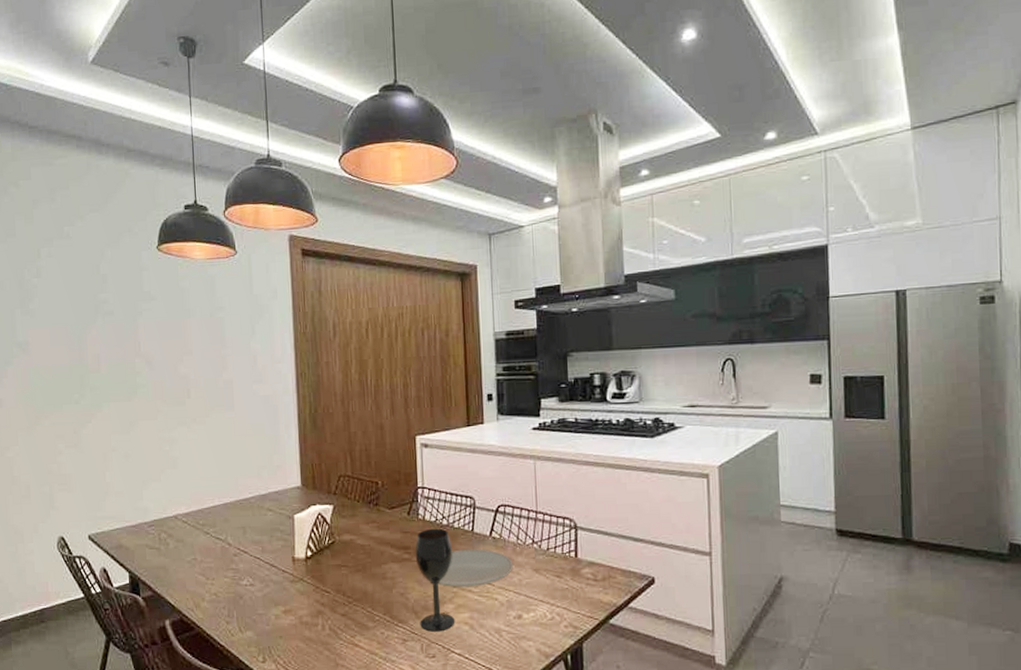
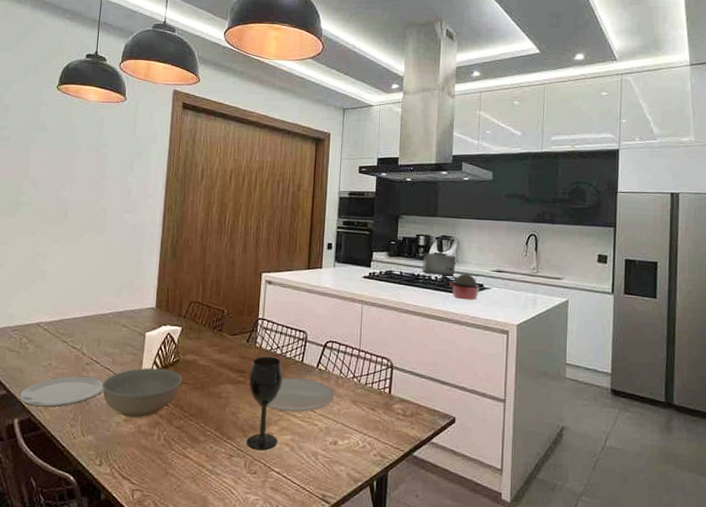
plate: none [166,568,256,606] -> present [19,376,103,407]
bowl: none [253,552,341,608] -> present [101,367,183,418]
toaster: none [600,392,640,419] -> present [422,252,457,278]
saucepan: none [635,413,670,443] -> present [450,273,479,300]

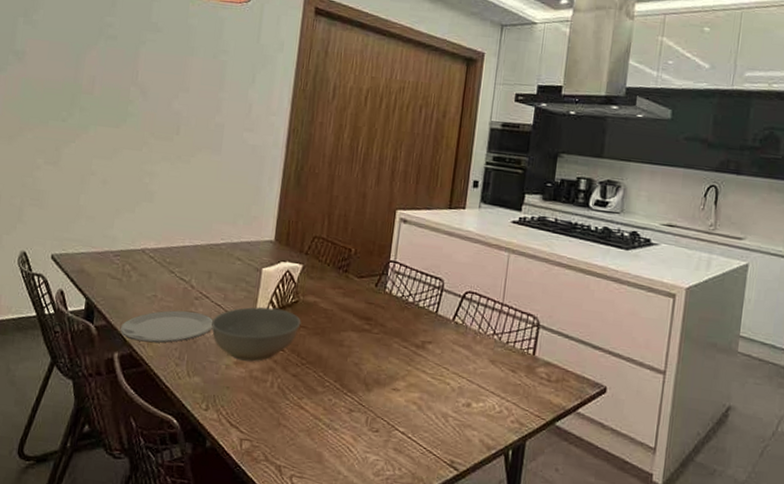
wine glass: present [246,356,283,450] -> none [369,303,414,407]
plate: present [267,377,335,412] -> none [394,329,471,368]
toaster: present [422,252,457,278] -> none [580,198,622,229]
saucepan: present [450,273,479,300] -> none [611,225,646,257]

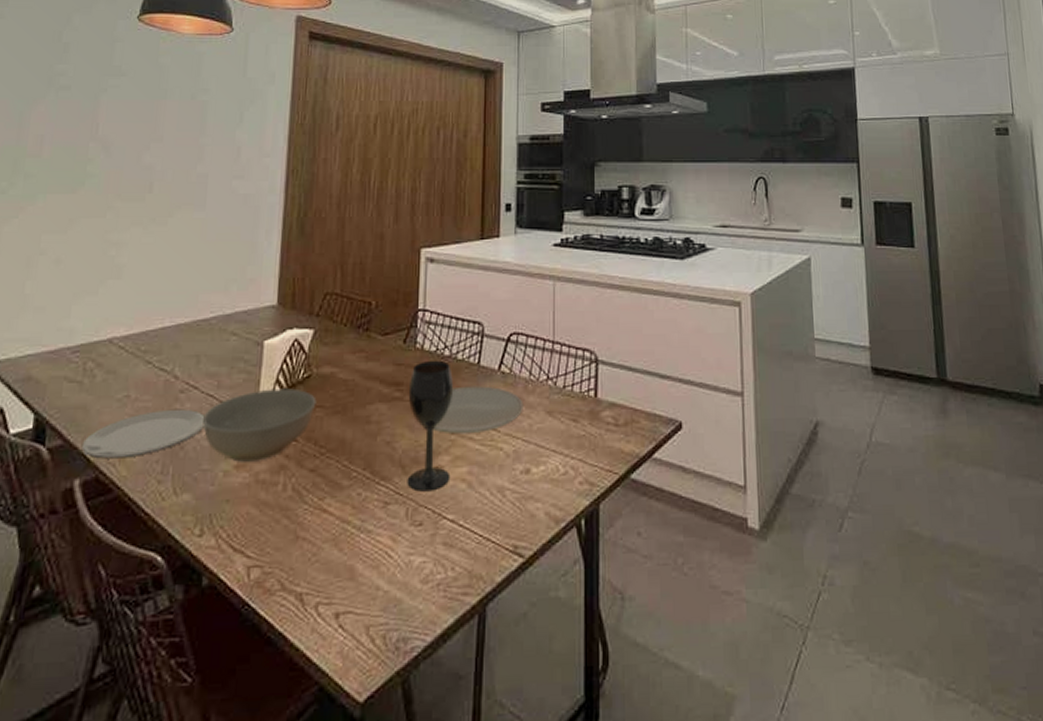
wine glass: none [369,303,414,407] -> present [407,360,454,492]
plate: none [394,329,471,368] -> present [433,386,523,434]

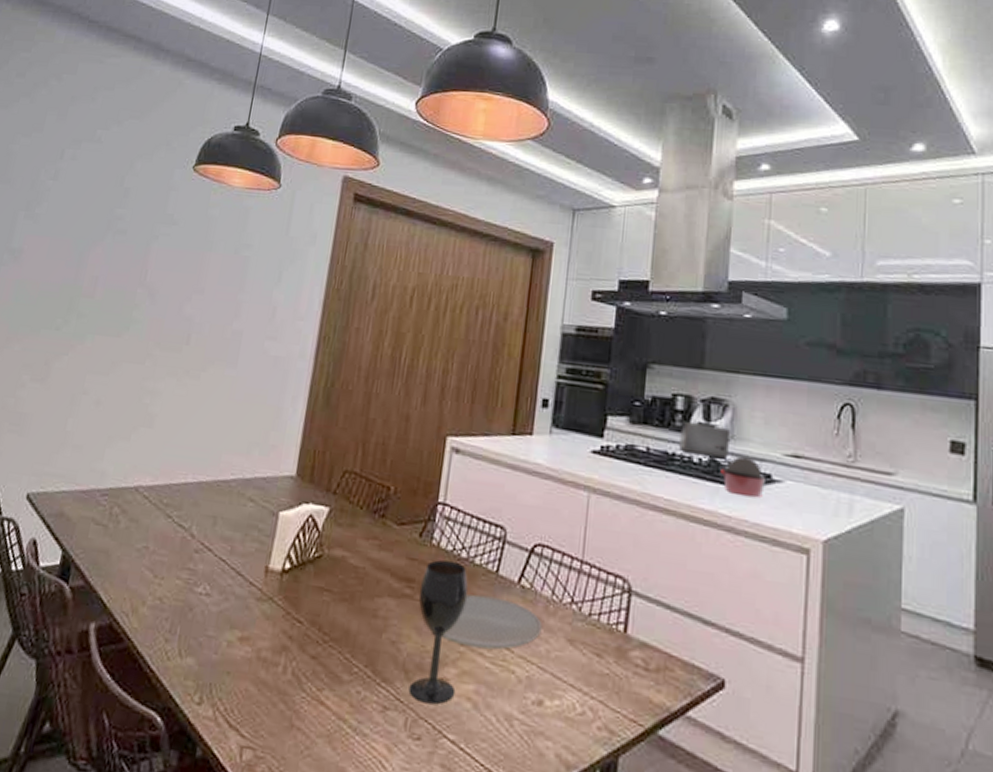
plate: present [81,409,205,459] -> none [99,566,215,611]
bowl: present [201,388,317,462] -> none [212,562,325,637]
toaster: none [628,208,670,238] -> present [679,420,731,461]
saucepan: none [664,232,701,266] -> present [720,456,765,498]

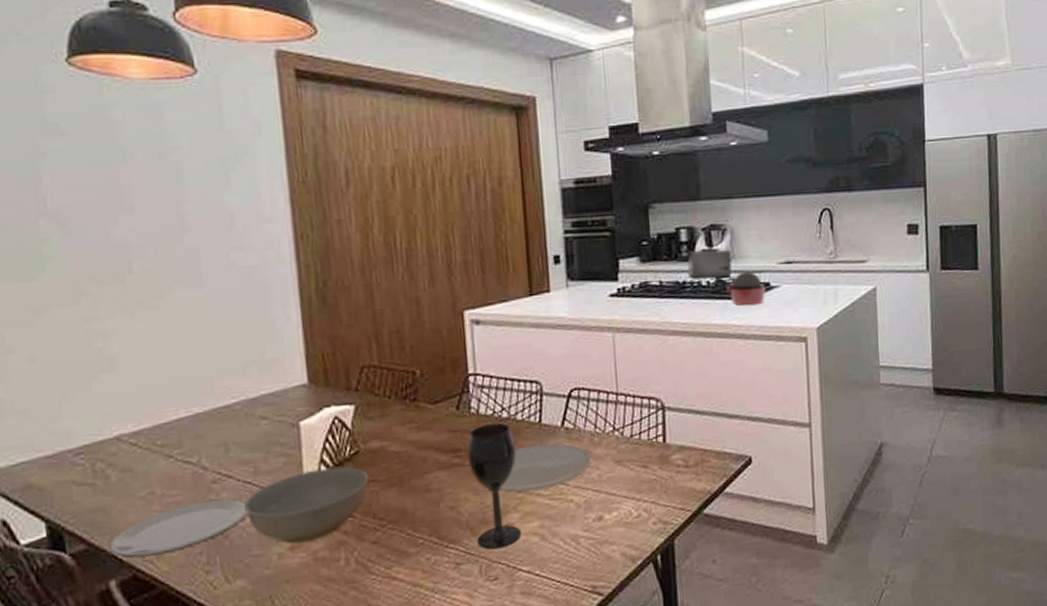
plate: none [99,566,215,611] -> present [109,499,247,558]
bowl: none [212,562,325,637] -> present [243,466,369,544]

